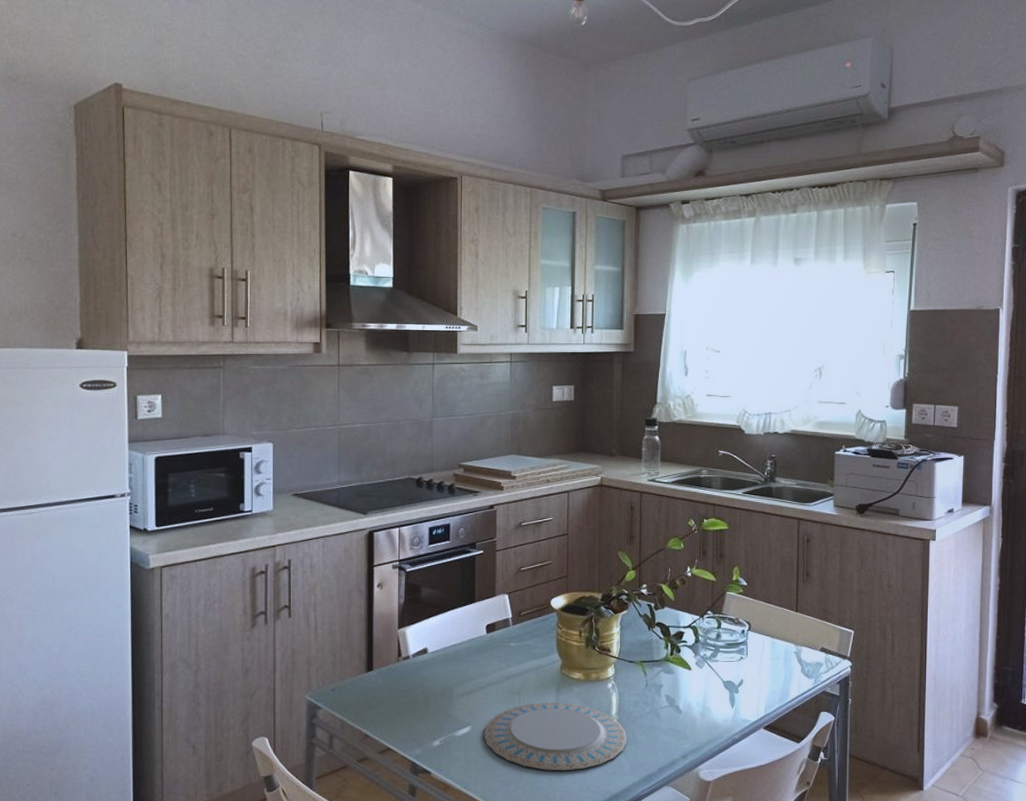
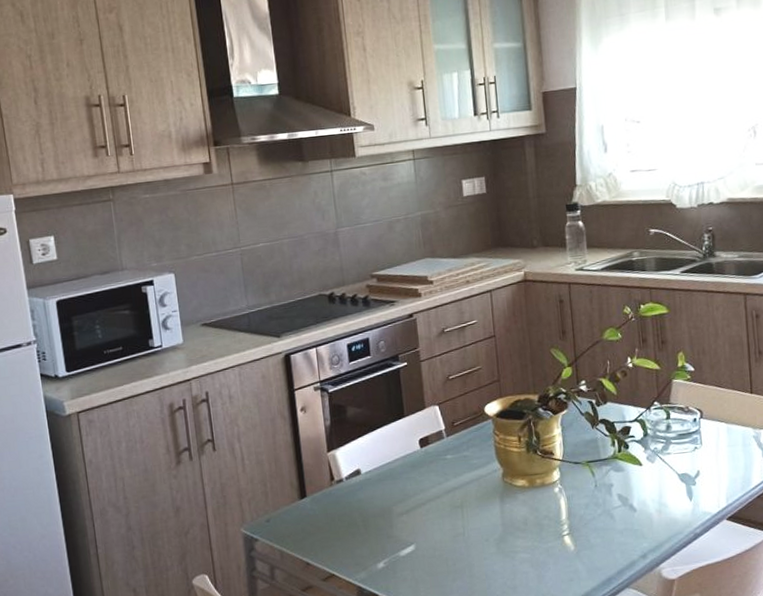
plate: present [483,702,628,771] -> none [428,512,582,583]

